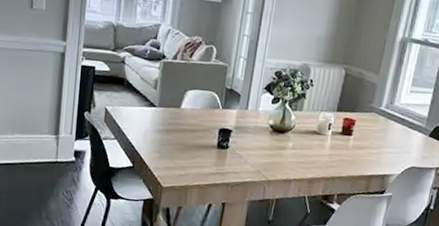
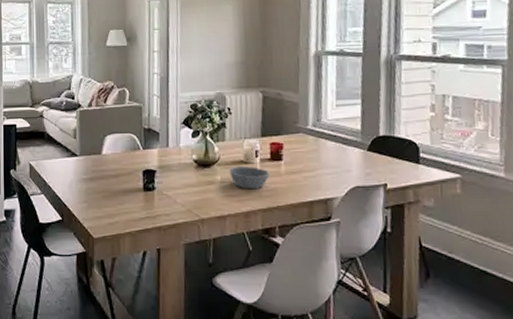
bowl: none [300,136,338,159] -> present [228,167,269,189]

